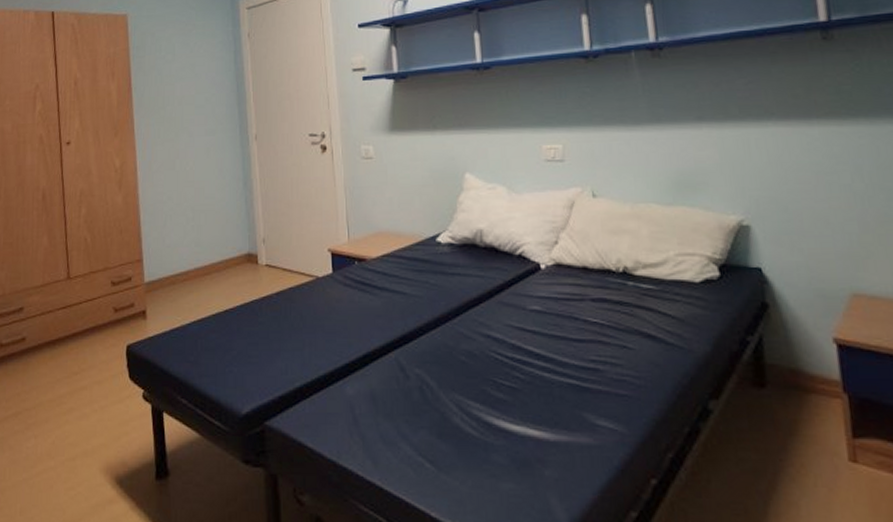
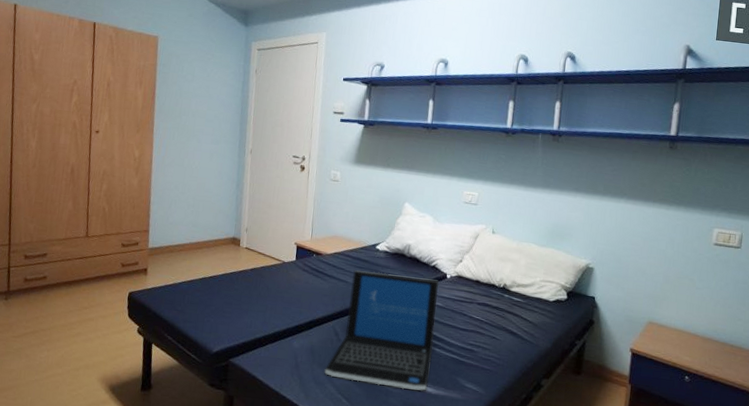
laptop: none [394,273,543,439] -> present [324,270,439,391]

